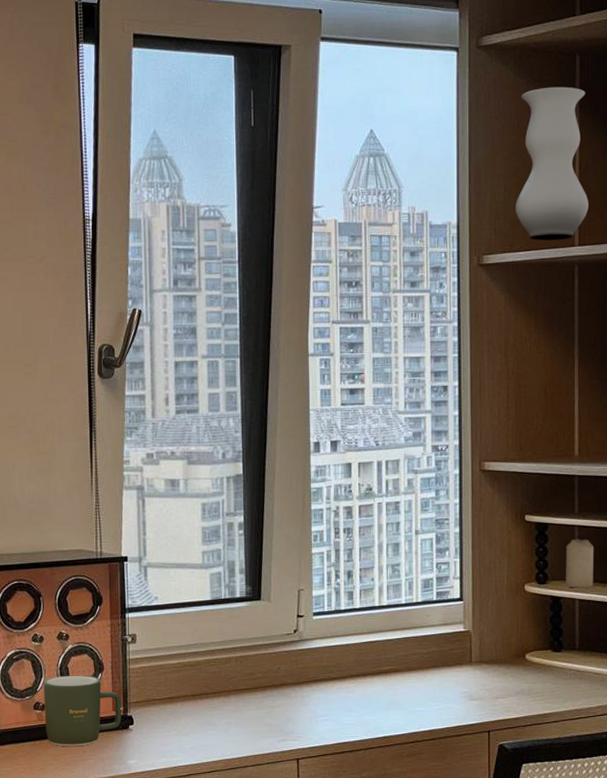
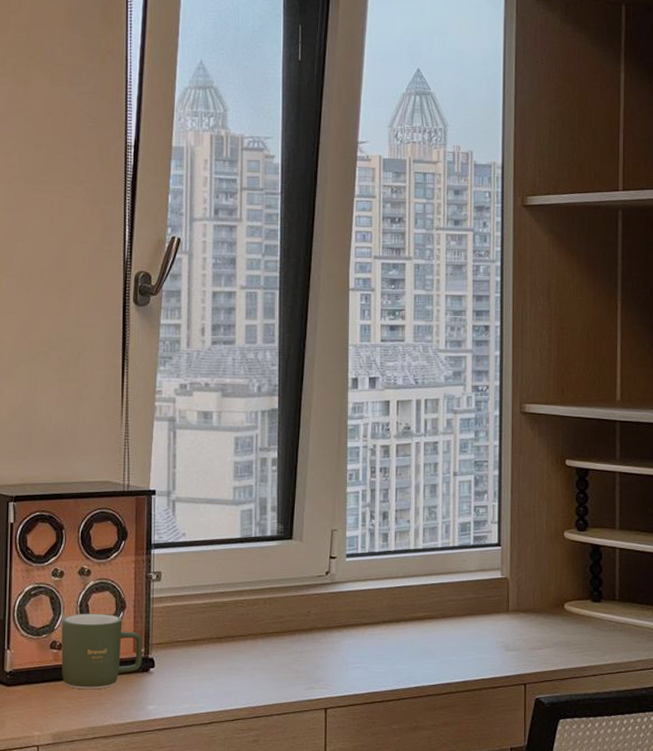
vase: present [515,86,588,241] -> none [560,34,633,185]
candle: present [566,539,594,588] -> none [606,486,636,537]

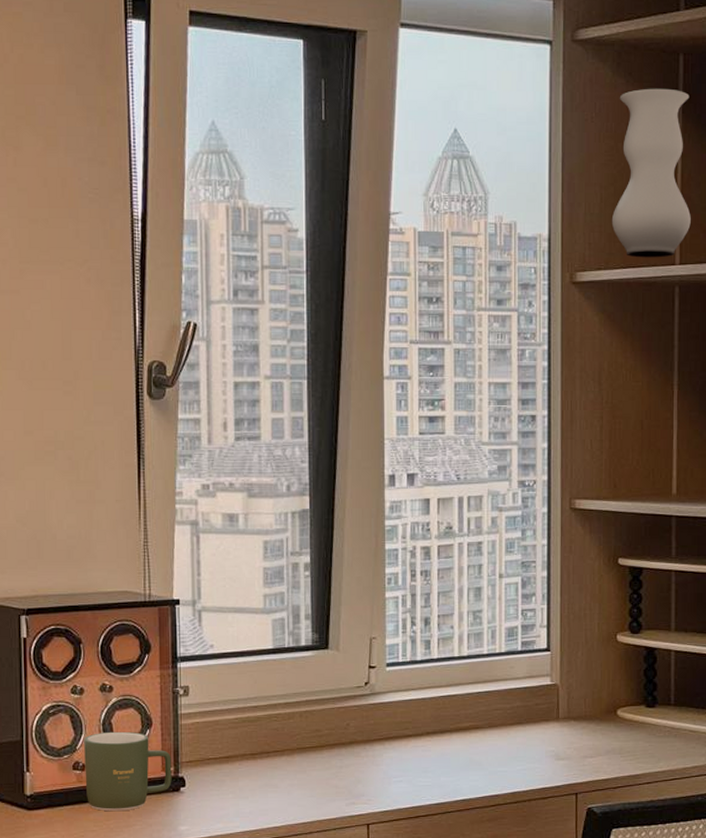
vase: none [560,34,633,185] -> present [611,88,691,258]

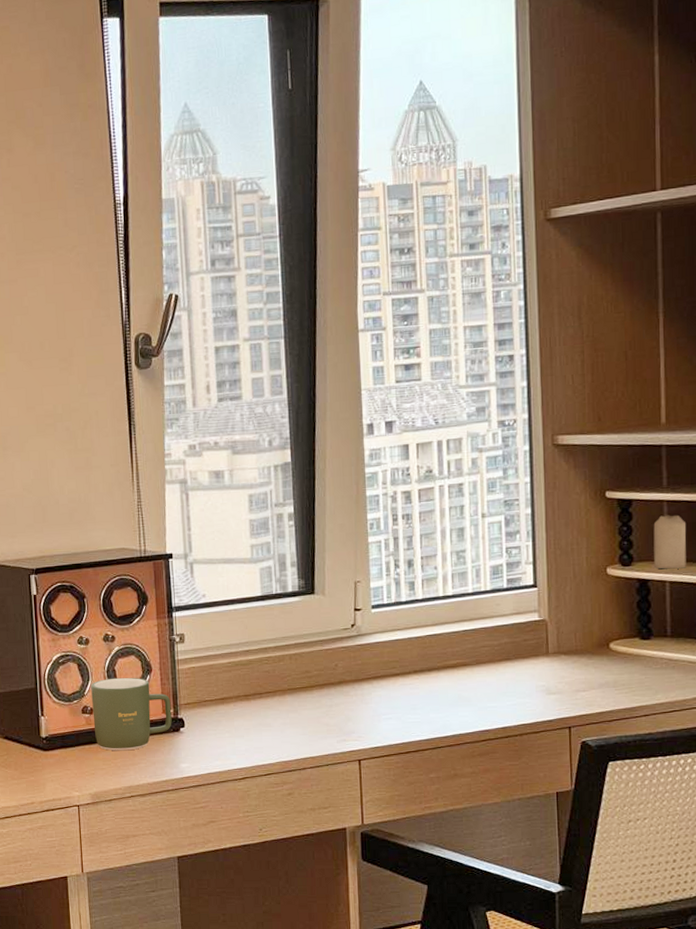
vase: present [611,88,691,258] -> none [586,12,672,188]
candle: none [661,585,692,638] -> present [653,514,687,569]

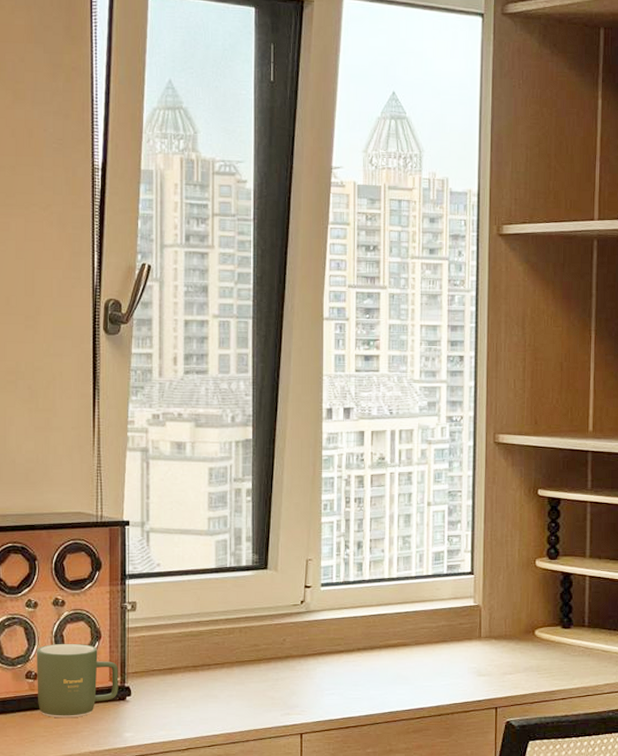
candle: present [653,514,687,569] -> none [577,515,606,565]

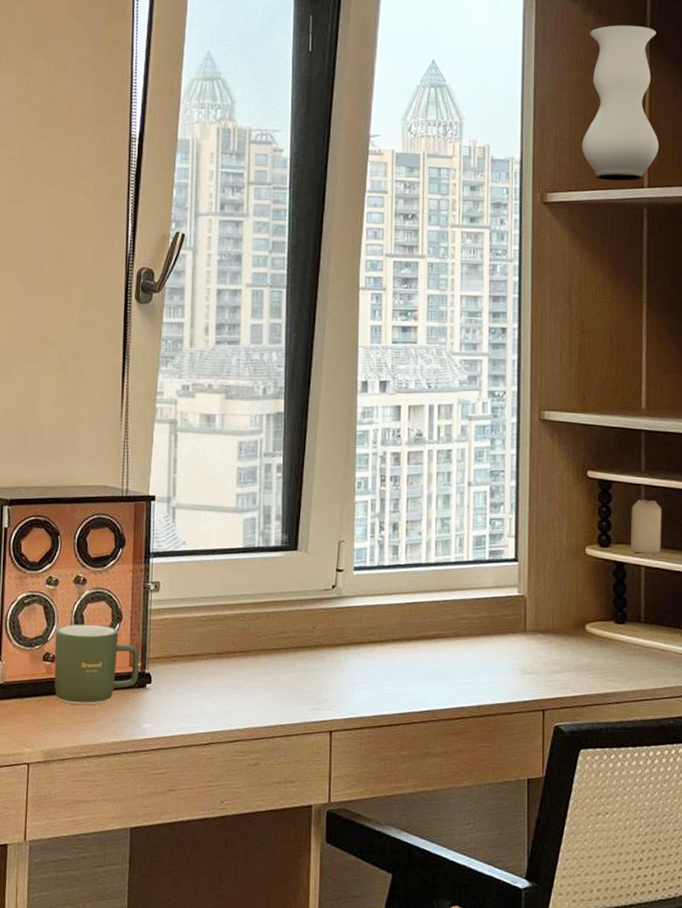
vase: none [536,58,609,214] -> present [581,25,659,181]
candle: none [577,515,606,565] -> present [631,499,662,554]

